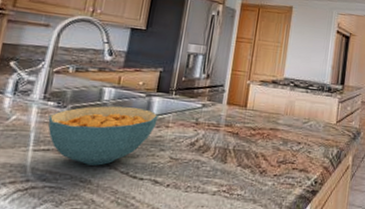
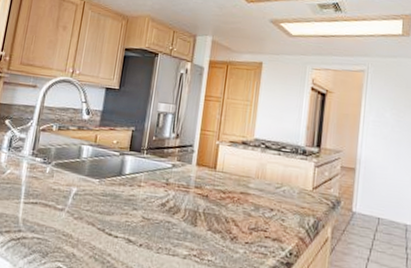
cereal bowl: present [48,106,158,166] -> none [36,163,131,221]

